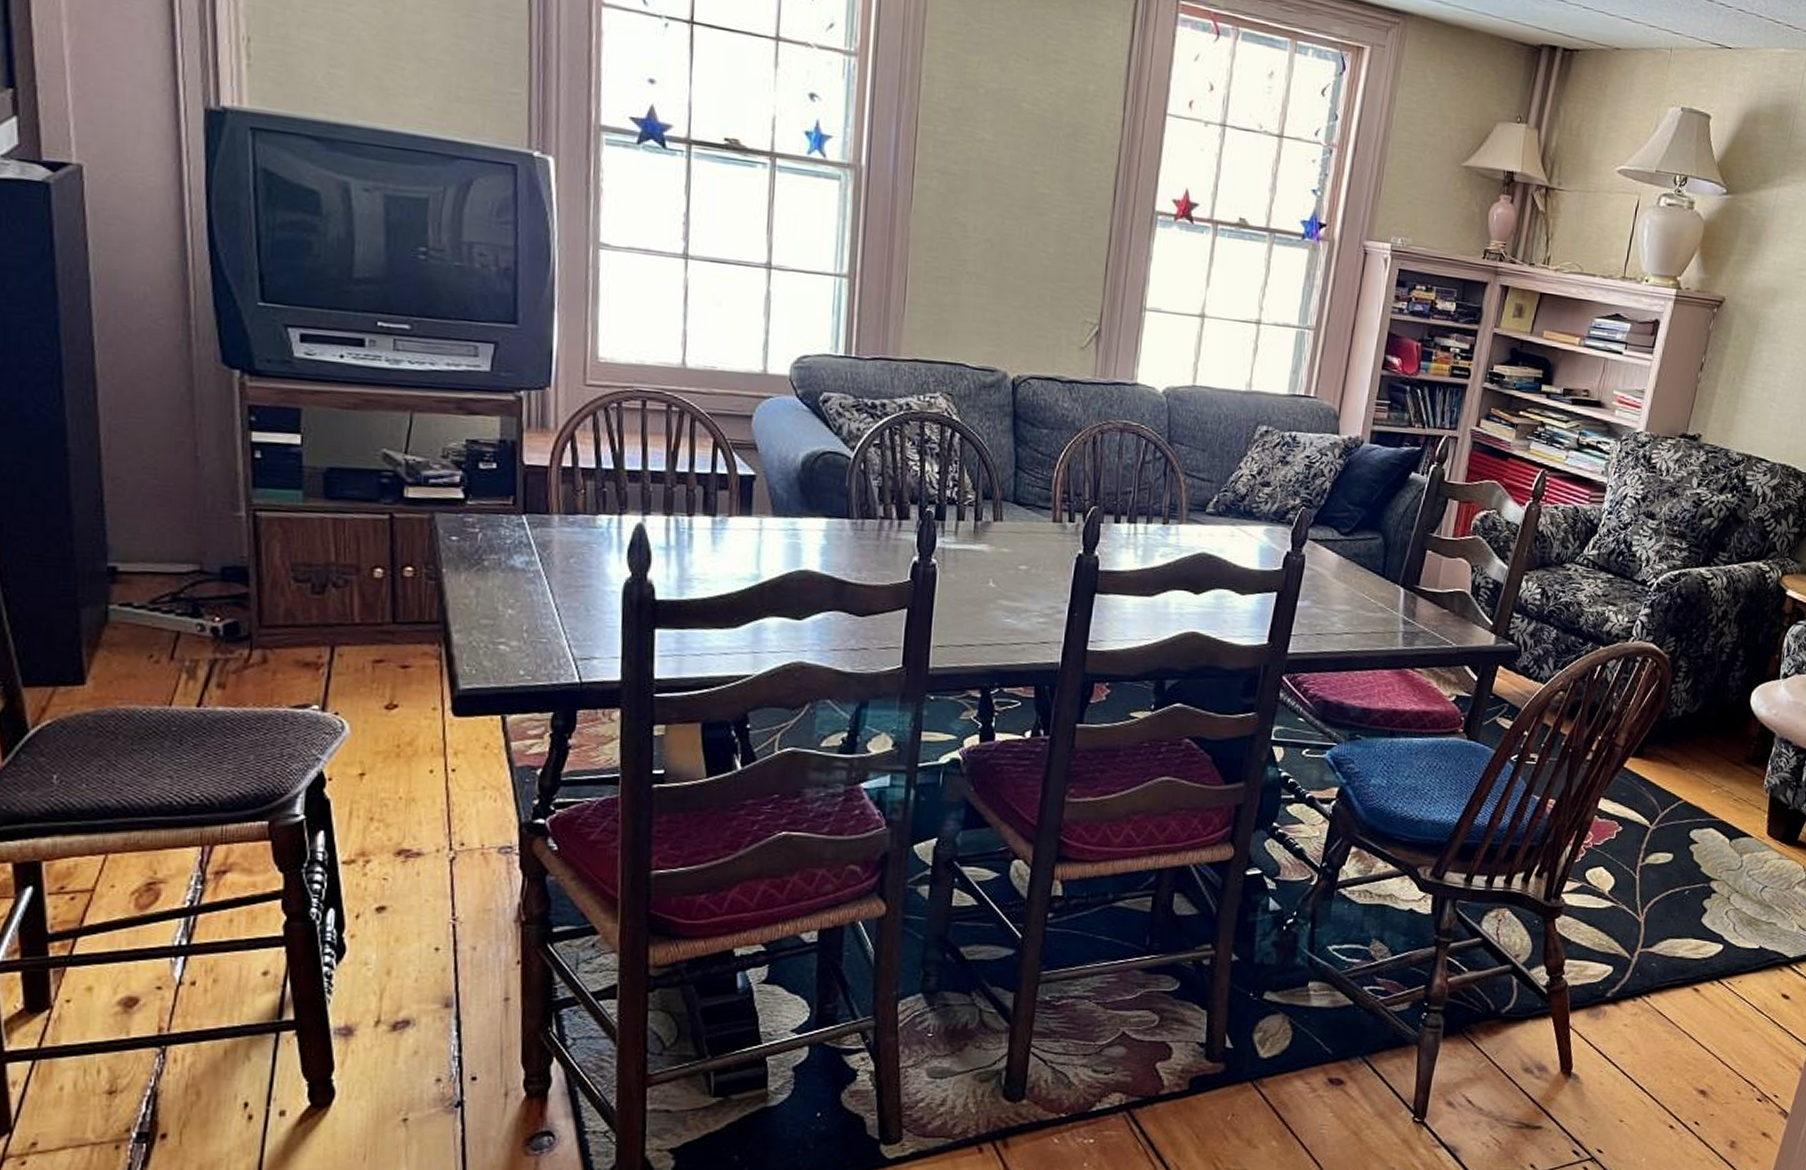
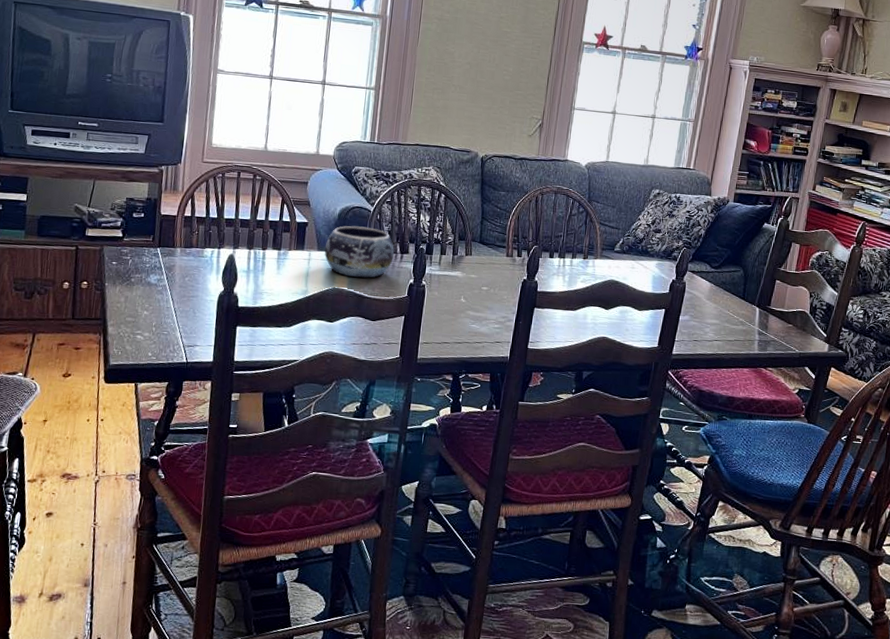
decorative bowl: none [783,479,888,556] -> present [324,225,394,278]

